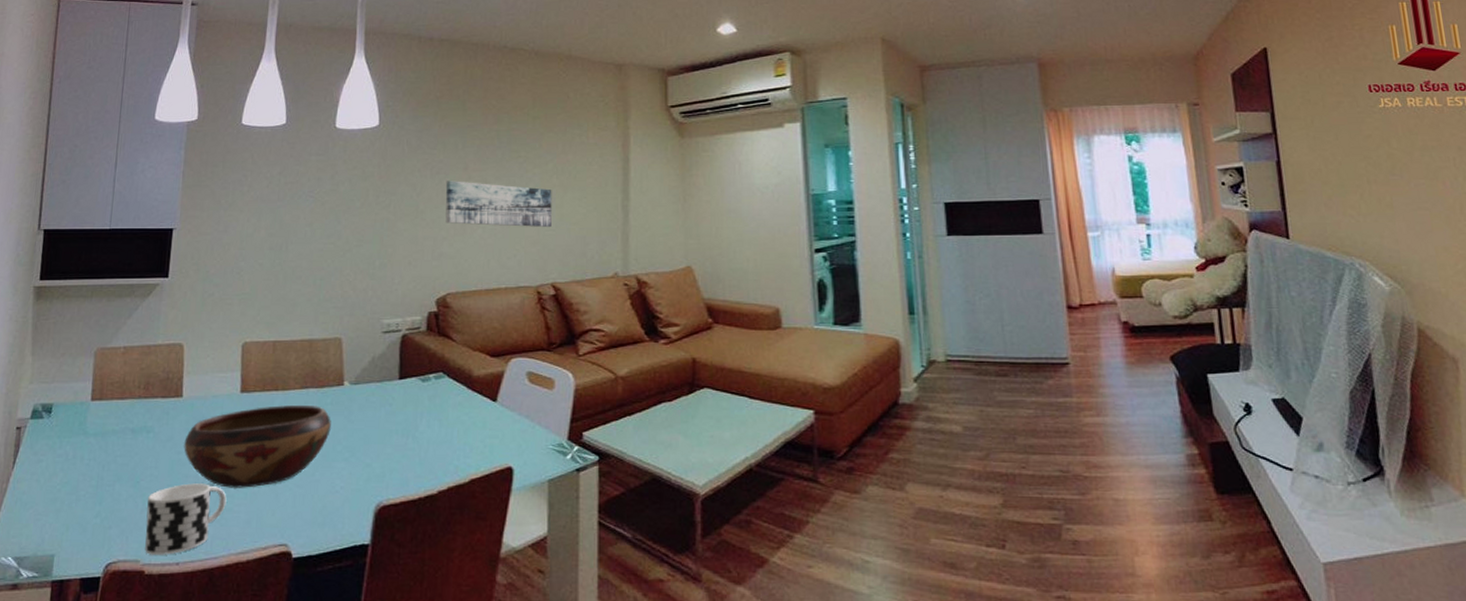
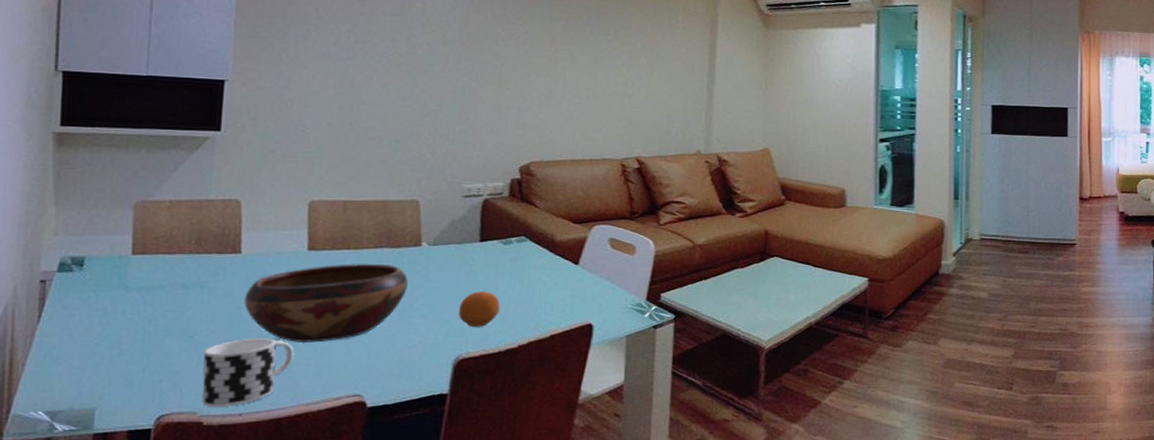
fruit: none [379,432,419,471] -> present [459,291,500,327]
wall art: present [445,181,552,228] -> none [530,52,640,105]

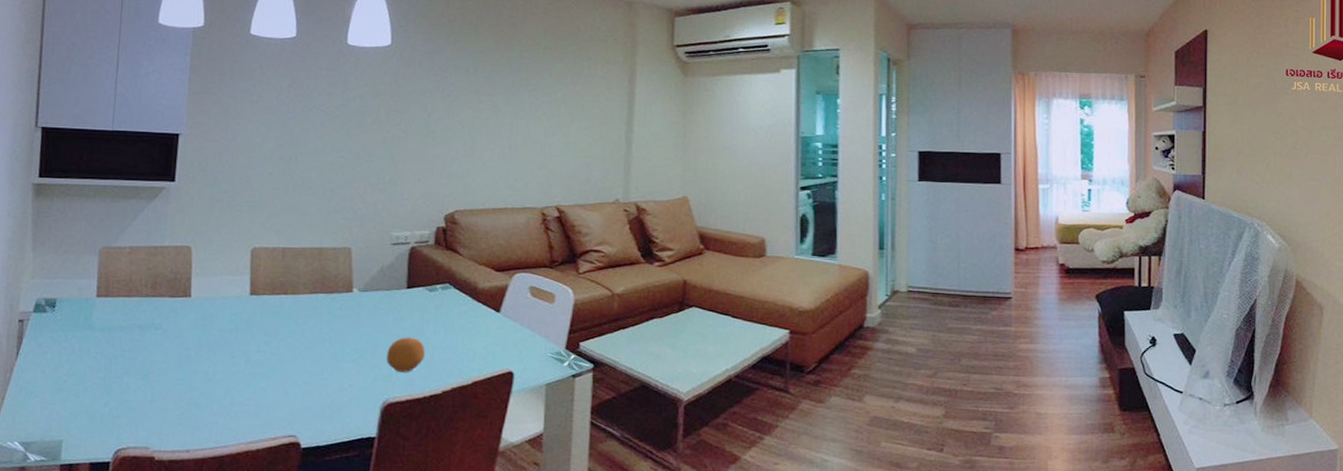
cup: present [202,338,294,407] -> none [155,378,236,443]
decorative bowl: present [244,263,408,343] -> none [193,308,340,384]

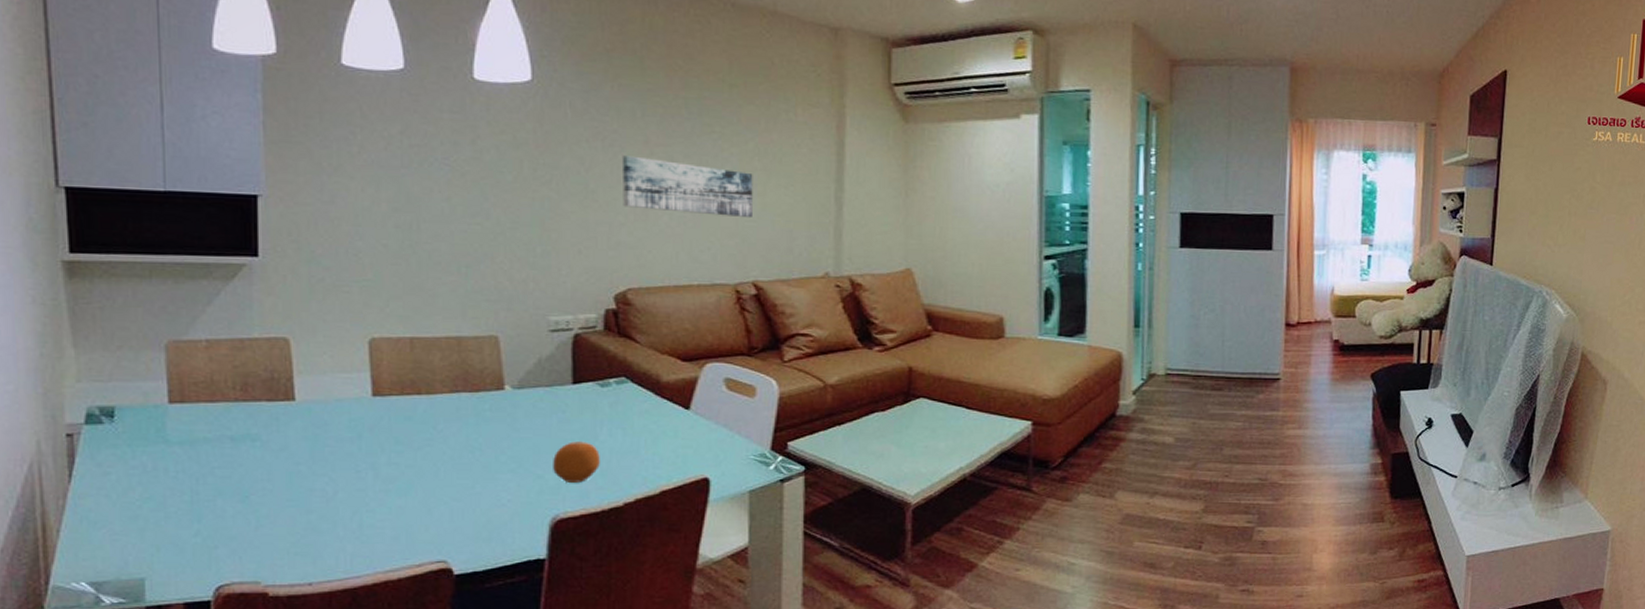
wall art: none [455,103,560,154] -> present [621,155,753,219]

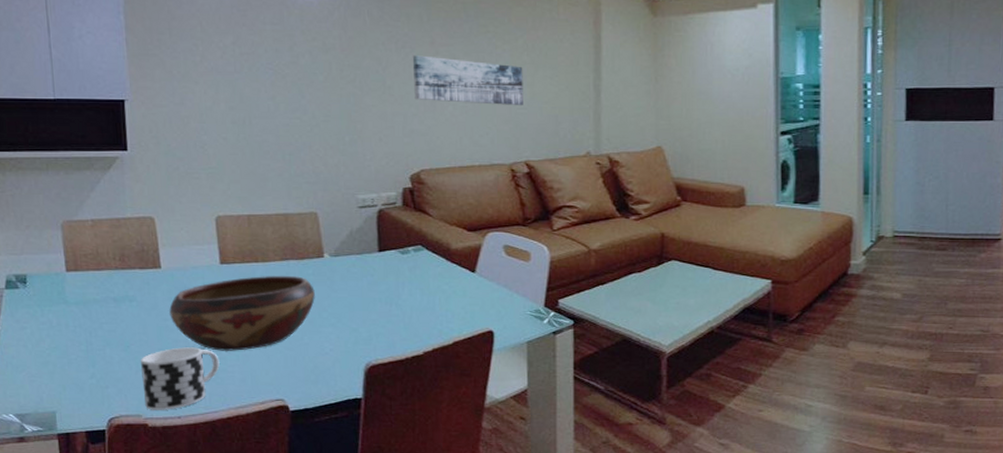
cup: none [263,497,366,576] -> present [141,347,220,410]
decorative bowl: none [303,410,491,502] -> present [169,275,315,351]
fruit: present [553,441,600,483] -> none [365,300,403,335]

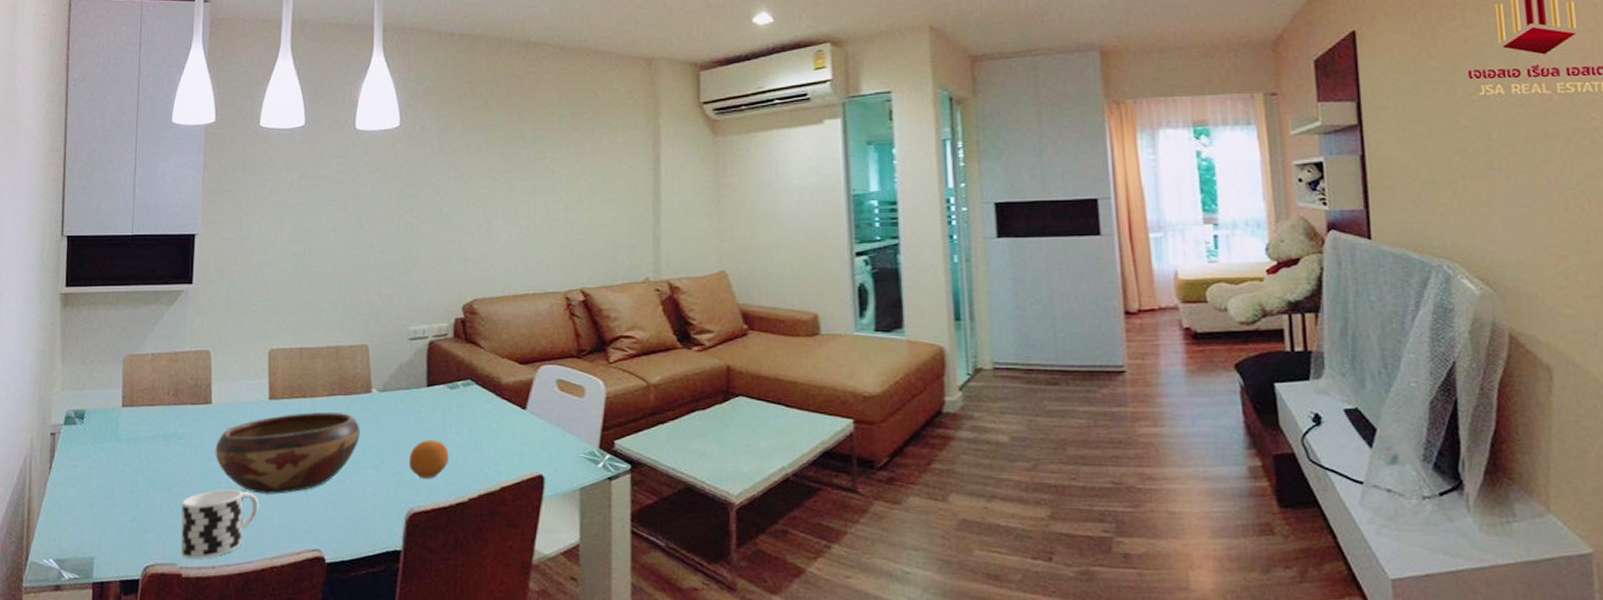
fruit: none [365,300,403,335] -> present [409,440,449,478]
wall art: present [412,55,523,106] -> none [470,183,580,232]

